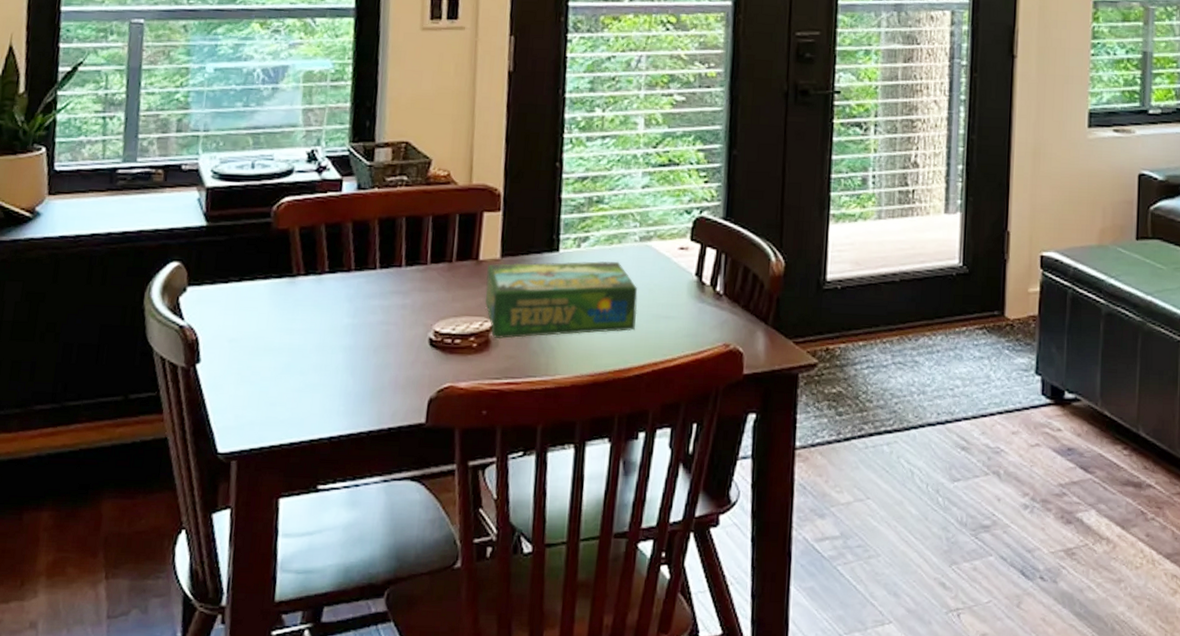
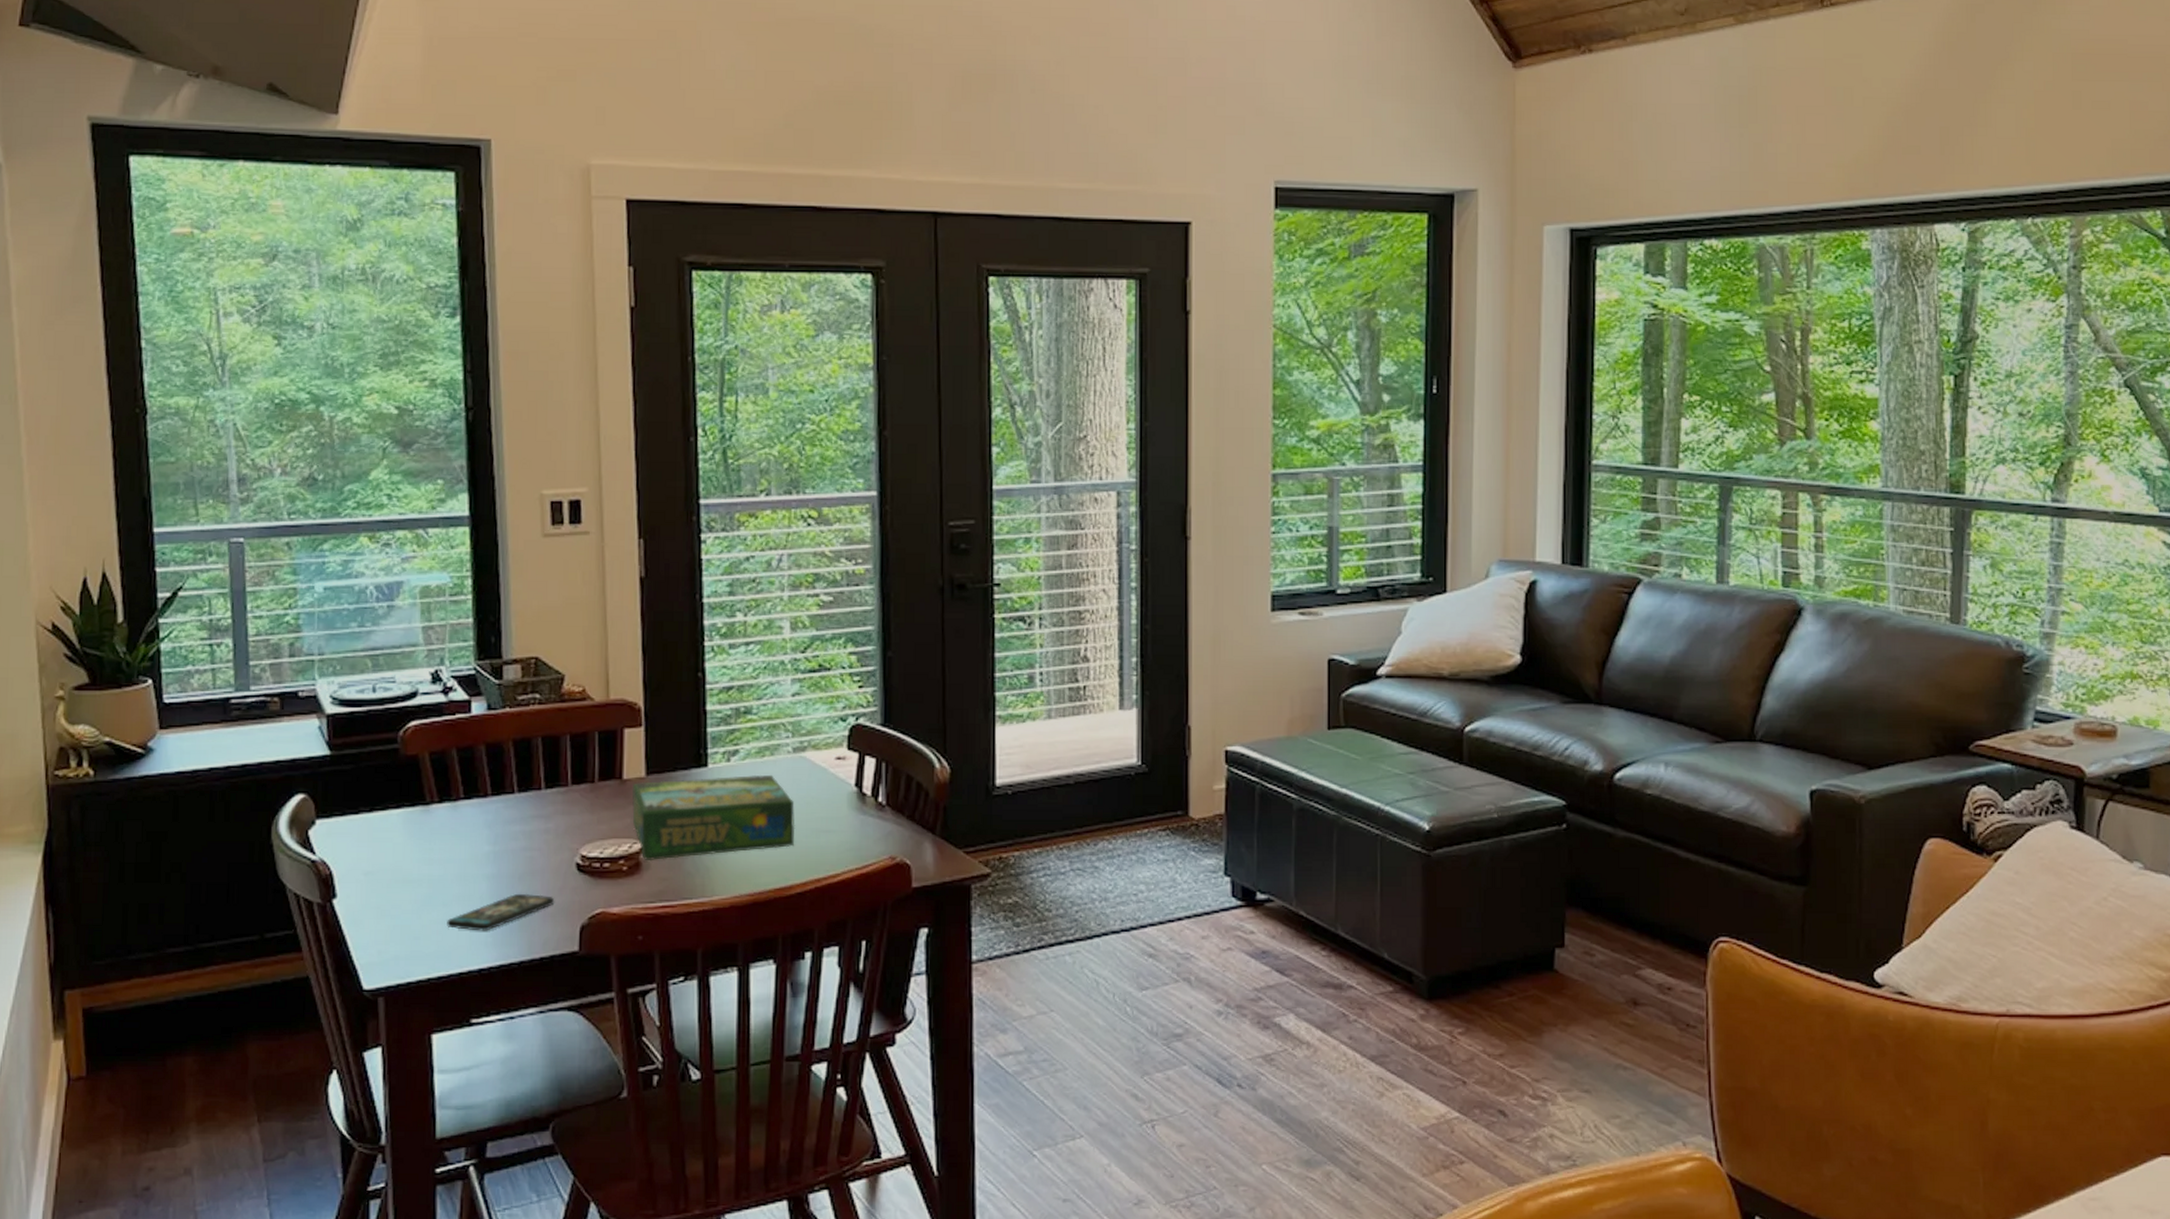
smartphone: none [302,365,407,401] -> present [447,893,555,931]

